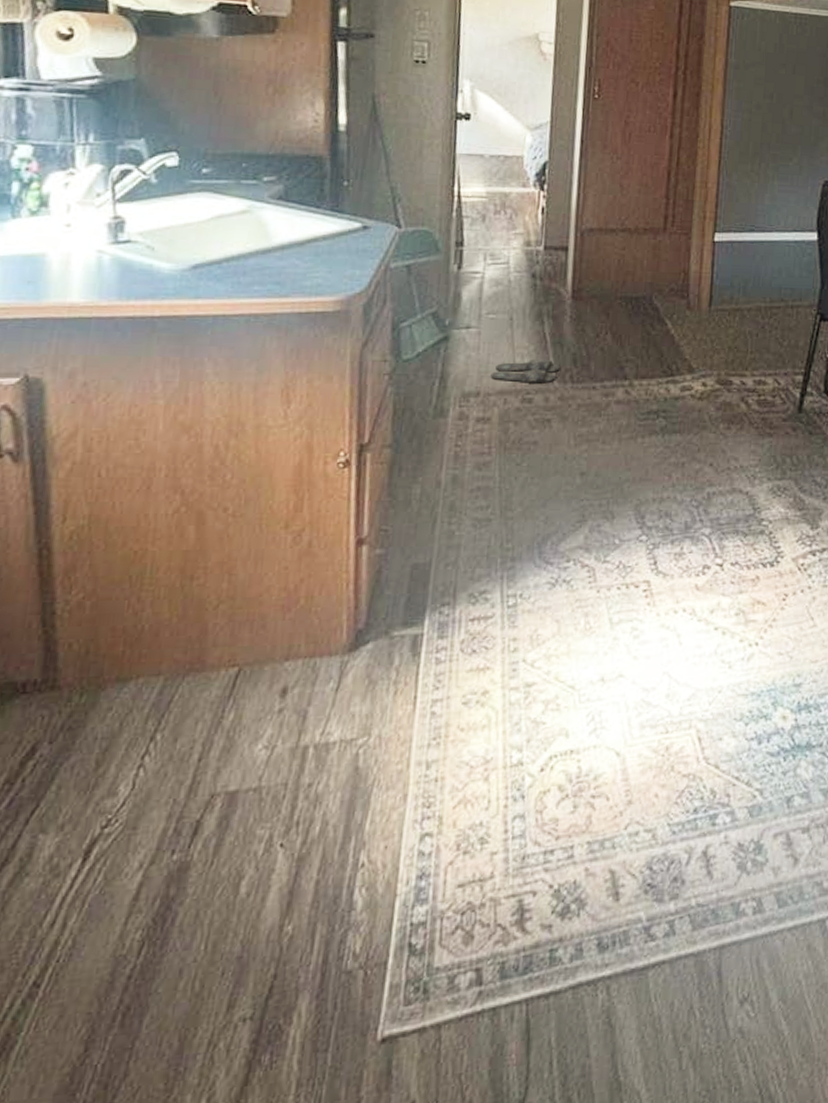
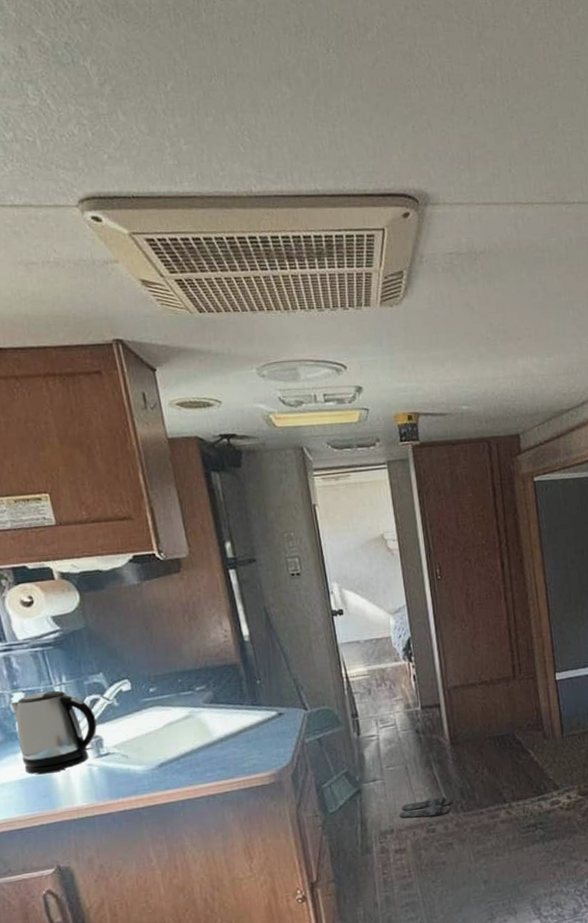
kettle: none [9,148,123,253] -> present [10,690,97,775]

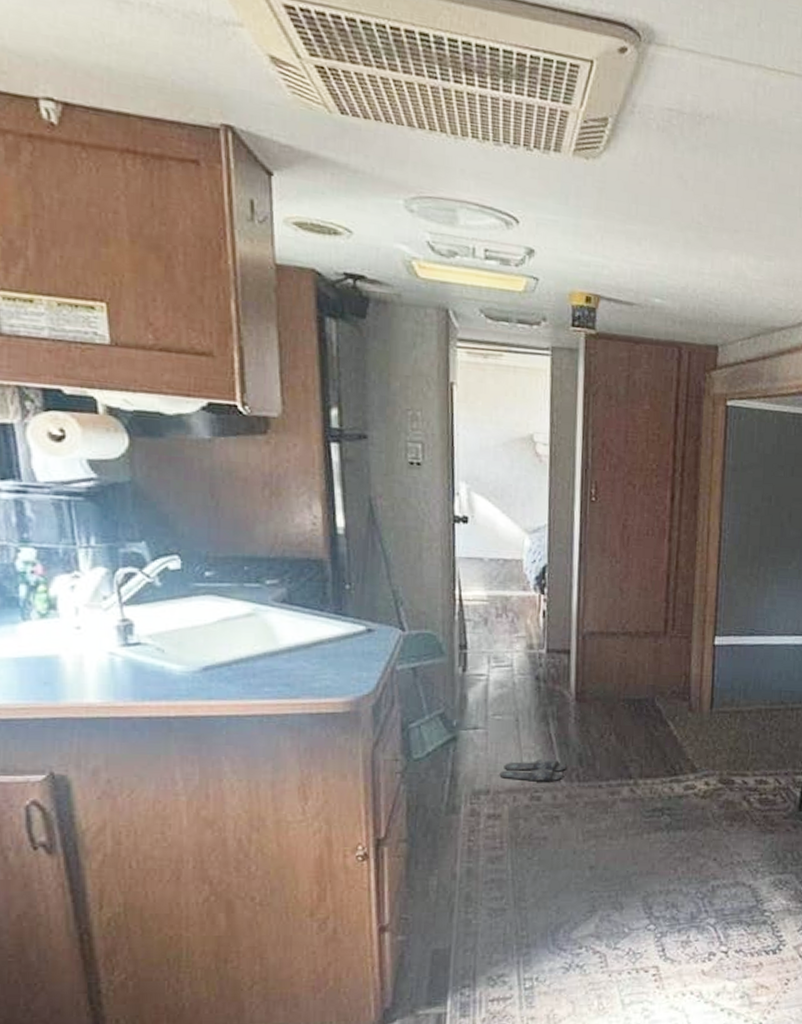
kettle: present [10,690,97,775] -> none [15,551,129,655]

